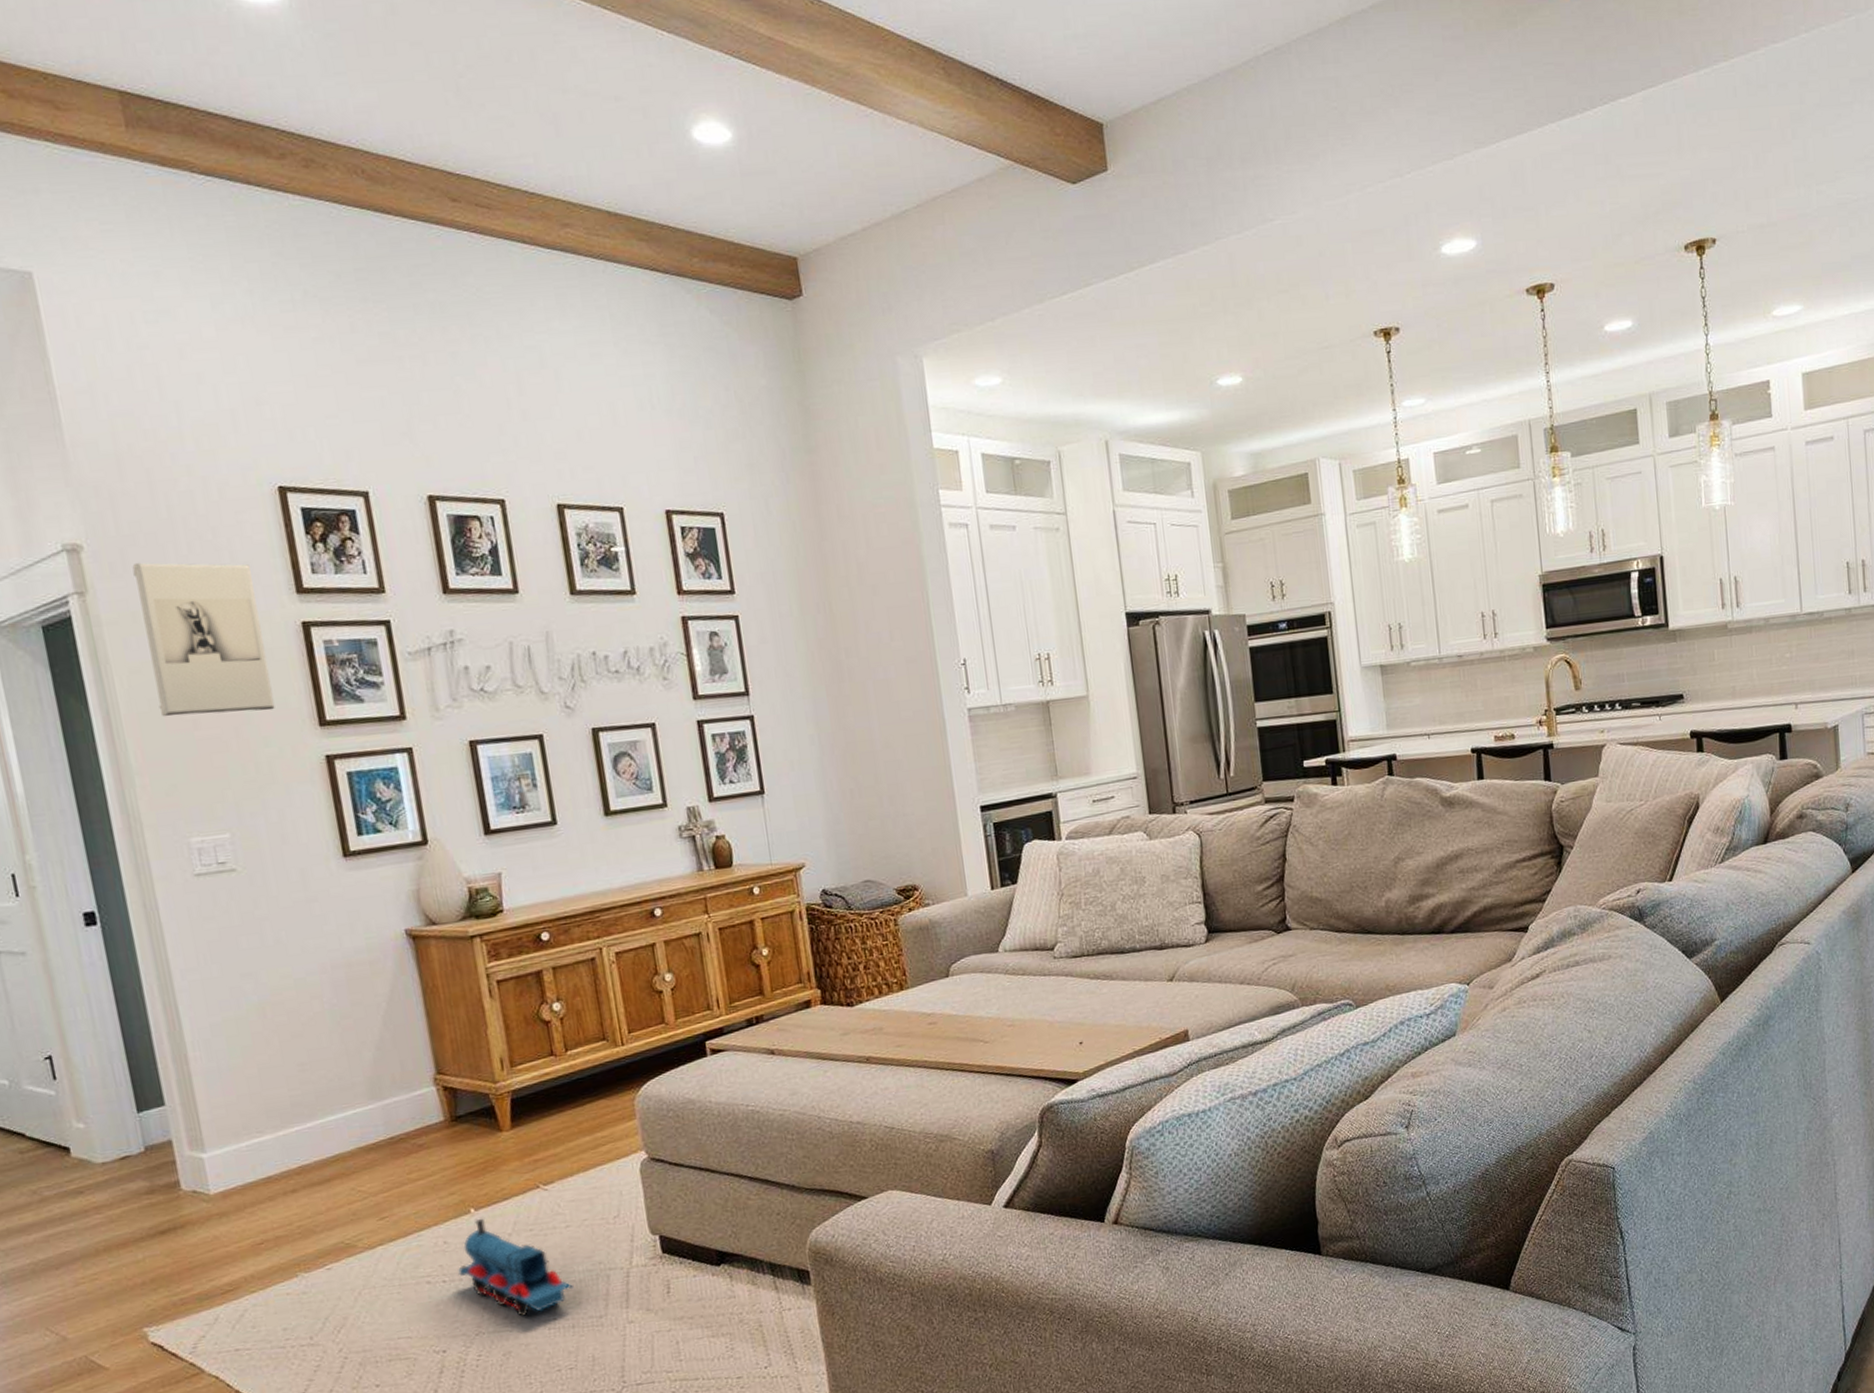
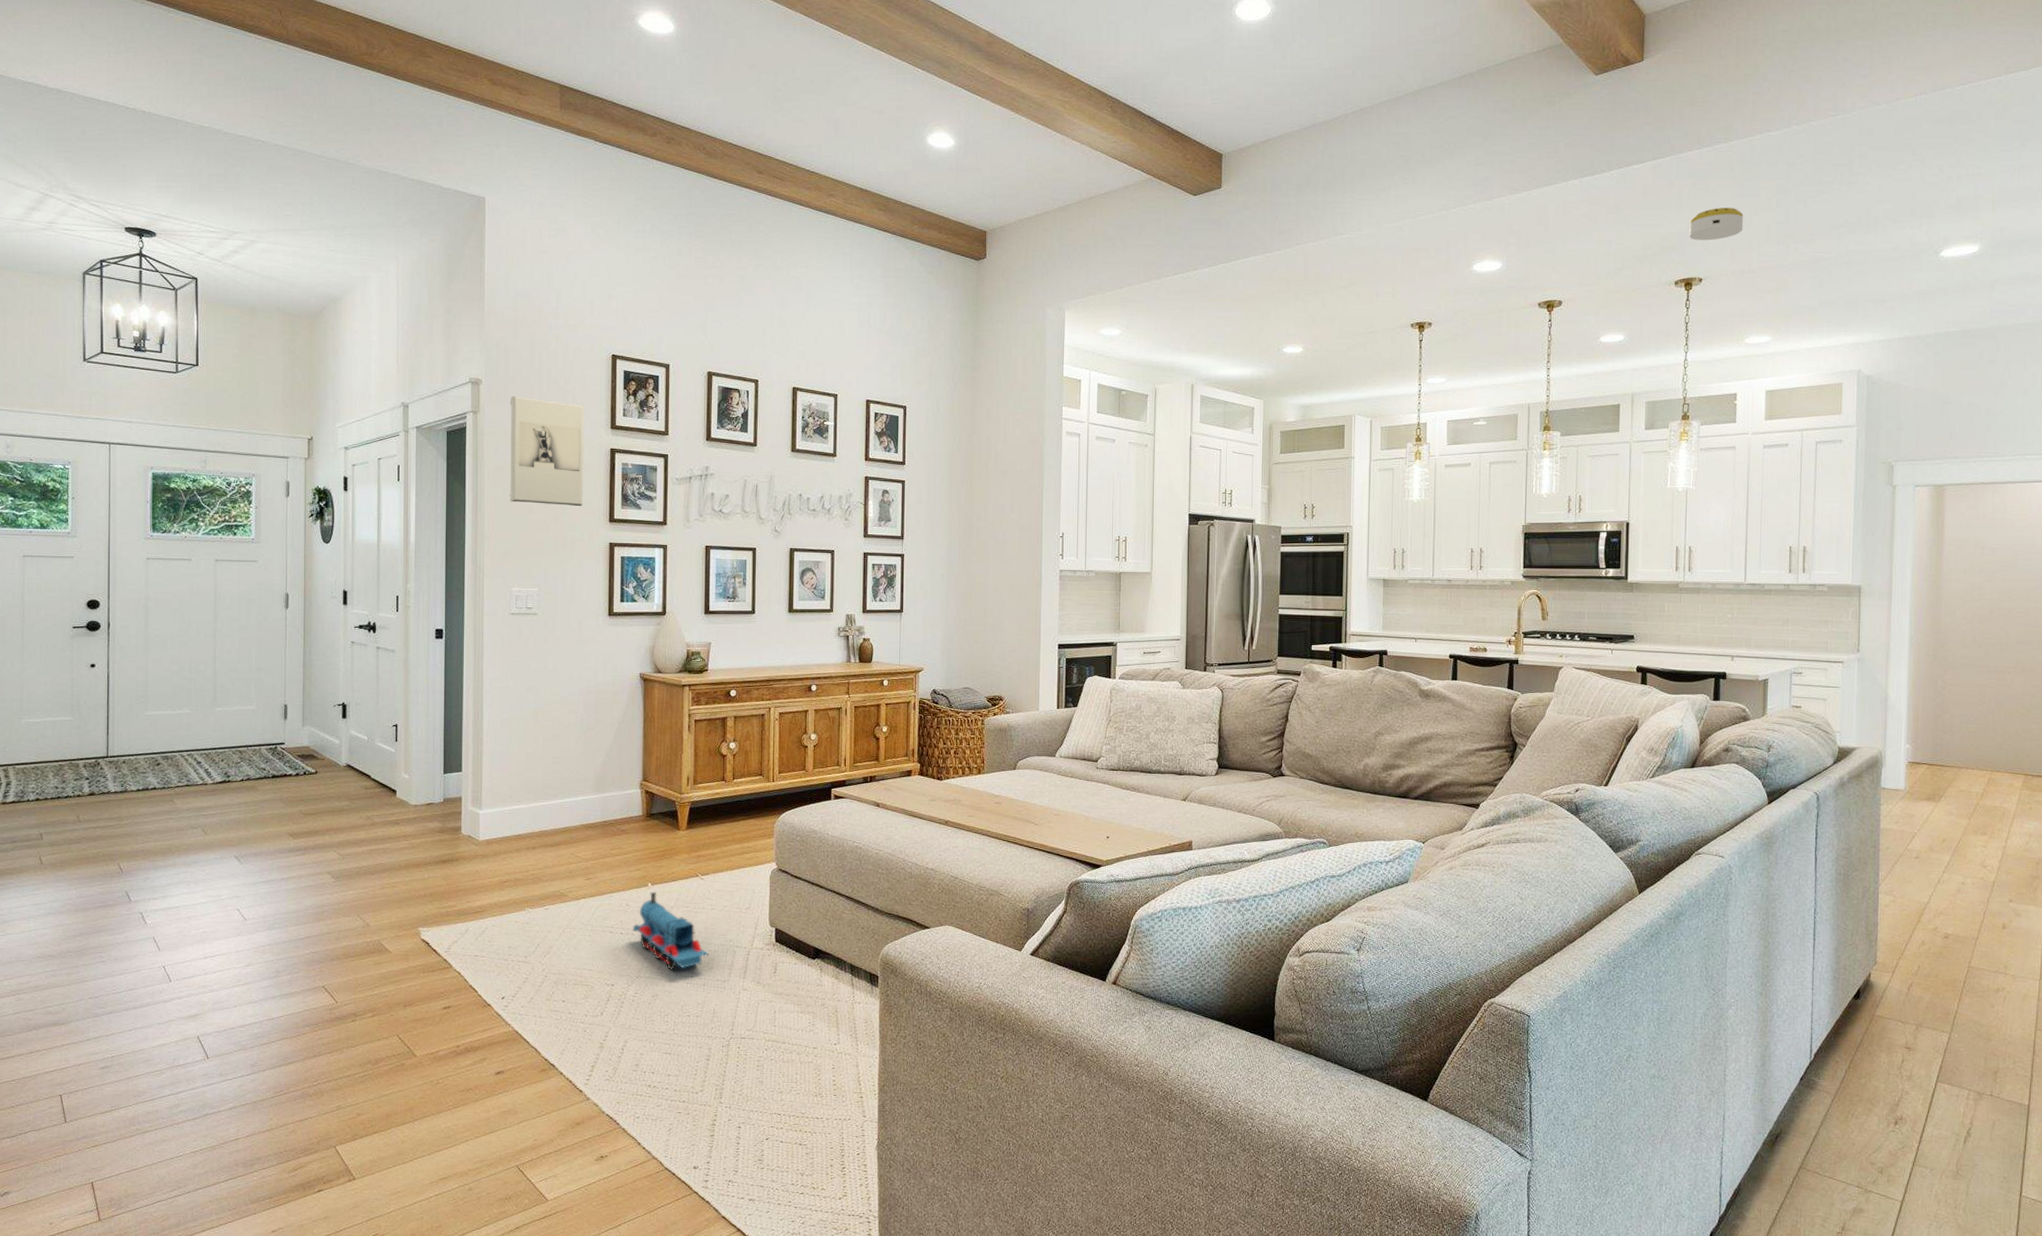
smoke detector: none [1694,145,1757,191] -> present [1689,208,1744,241]

